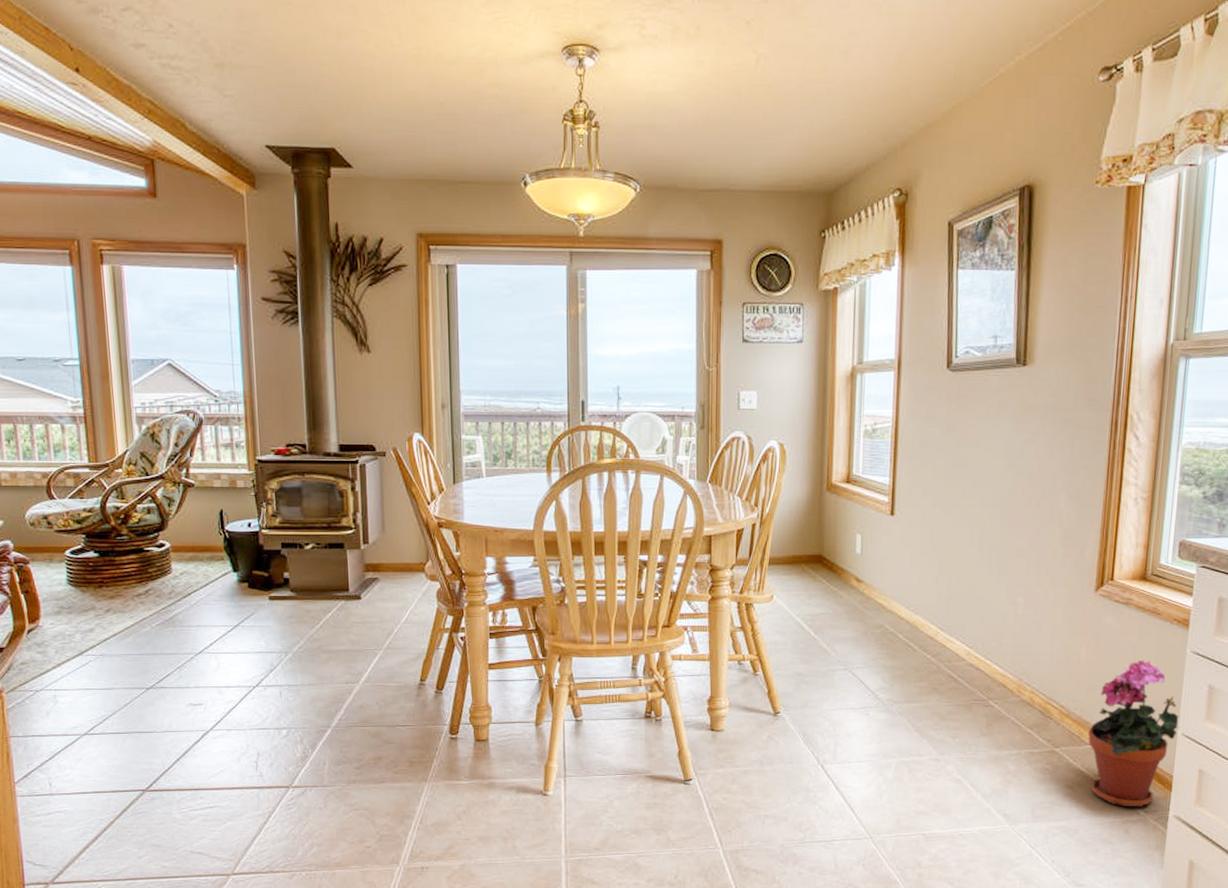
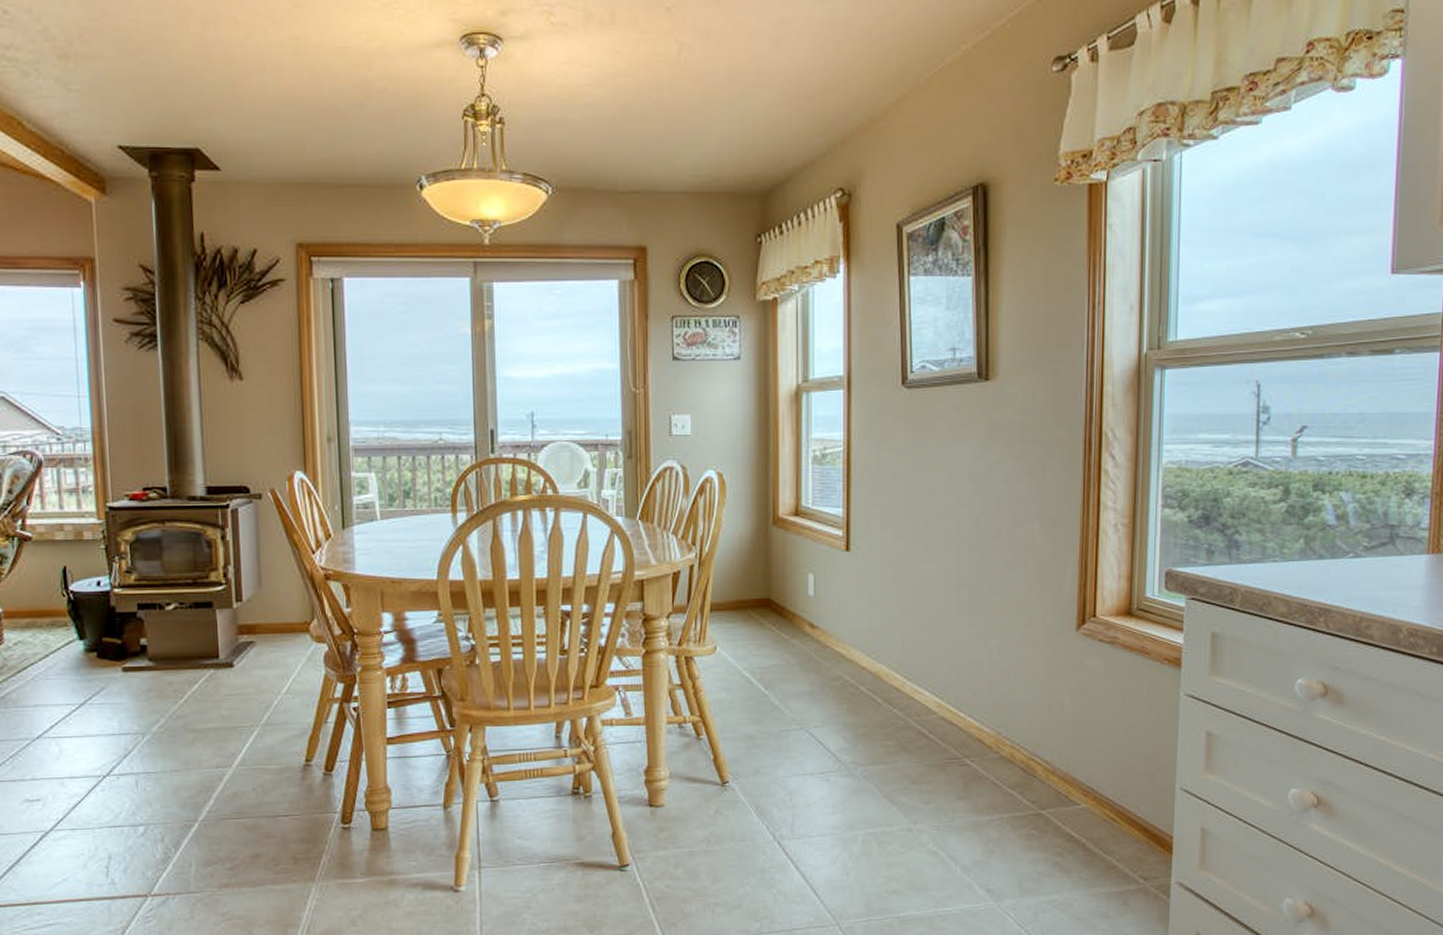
potted plant: present [1088,661,1180,807] -> none [1077,707,1177,875]

